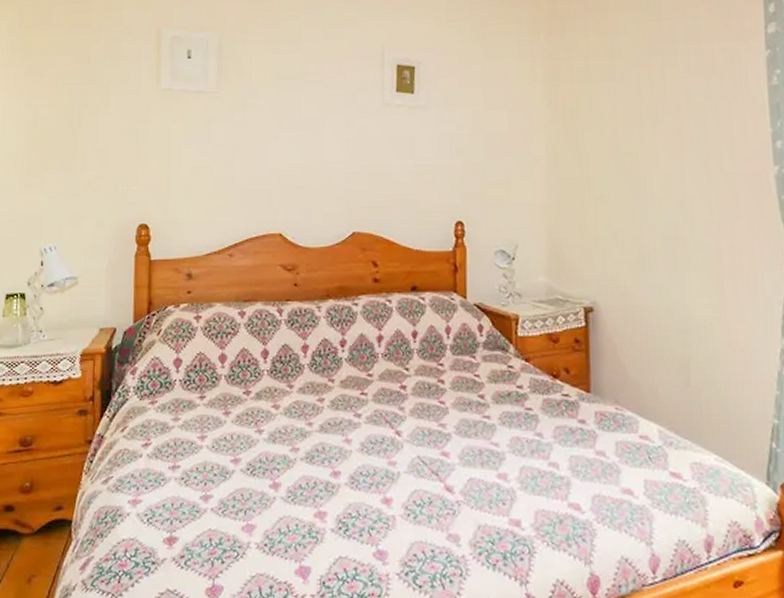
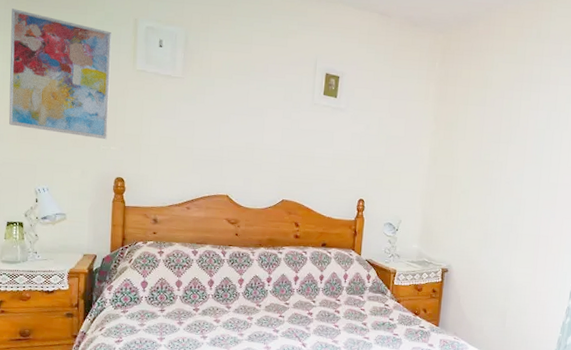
wall art: none [9,36,131,179] -> present [8,8,112,140]

